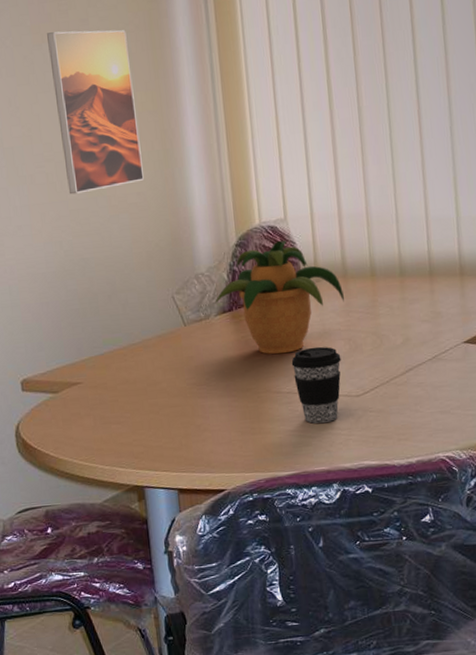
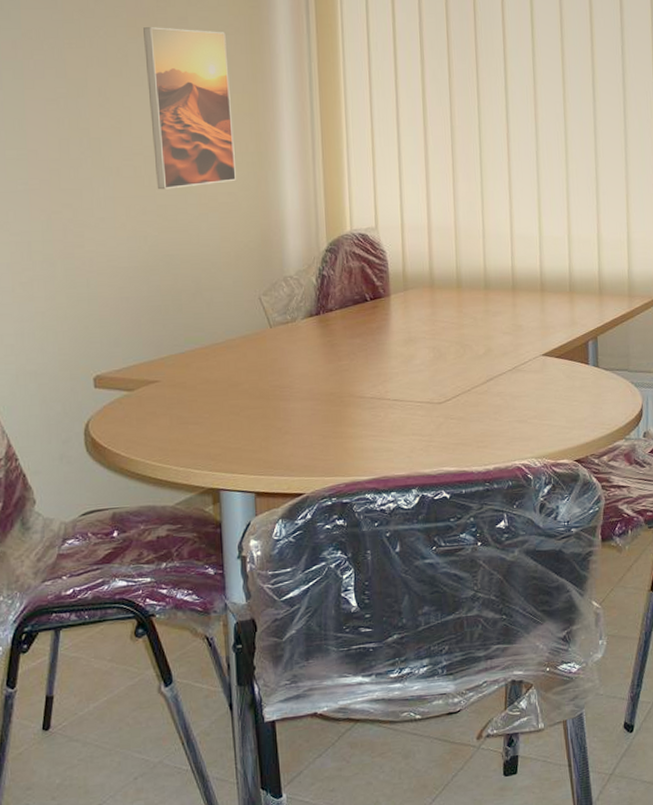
potted plant: present [215,240,344,355] -> none [302,248,430,360]
coffee cup: present [291,346,341,424] -> none [376,353,425,429]

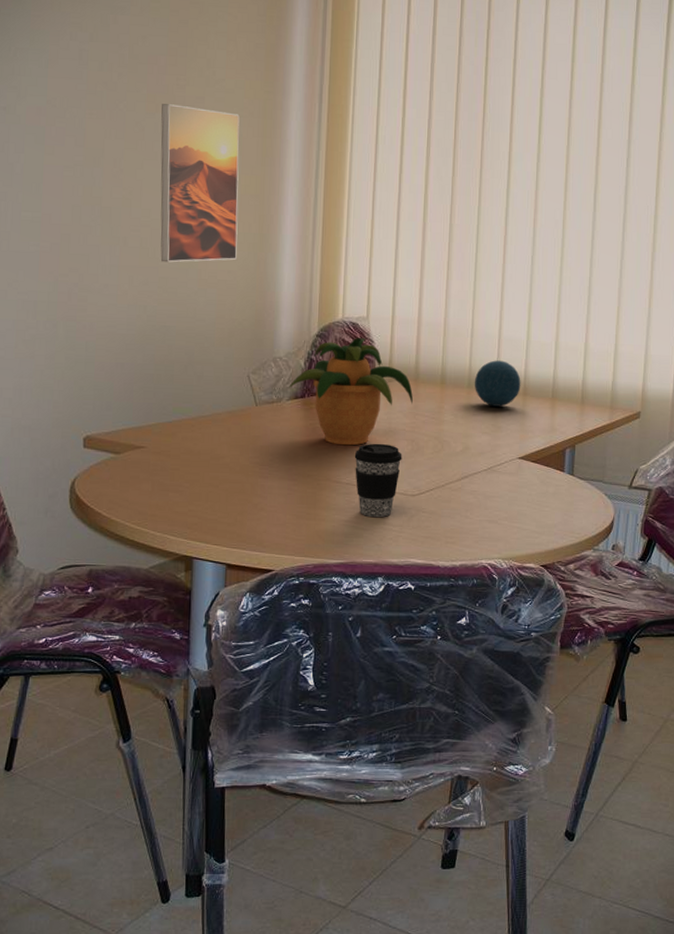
potted plant: none [302,248,430,360] -> present [289,337,413,446]
coffee cup: none [376,353,425,429] -> present [354,443,402,517]
decorative orb: none [490,259,538,306] -> present [474,360,521,407]

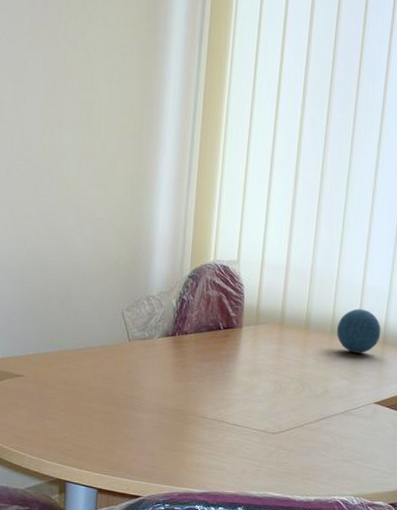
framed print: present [160,104,240,263] -> none [40,37,121,199]
potted plant: present [289,337,413,446] -> none [161,280,278,384]
coffee cup: present [354,443,402,517] -> none [220,382,266,452]

